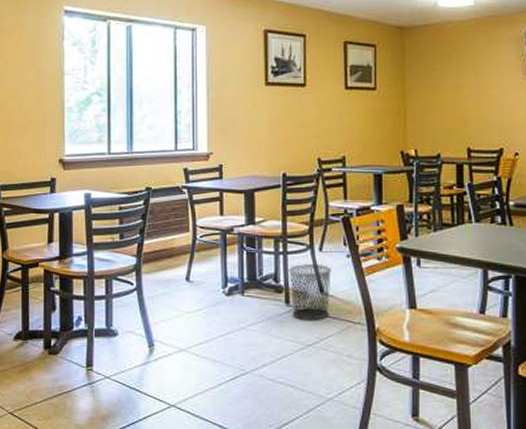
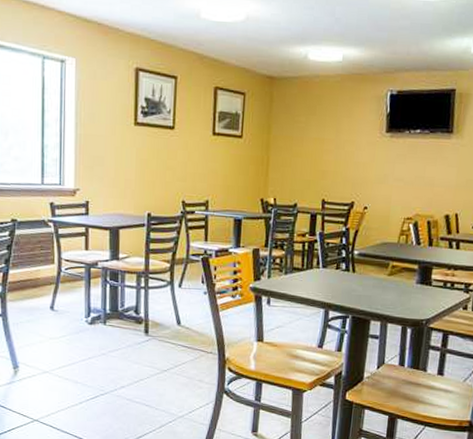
waste bin: present [288,263,331,322] -> none [149,298,189,350]

